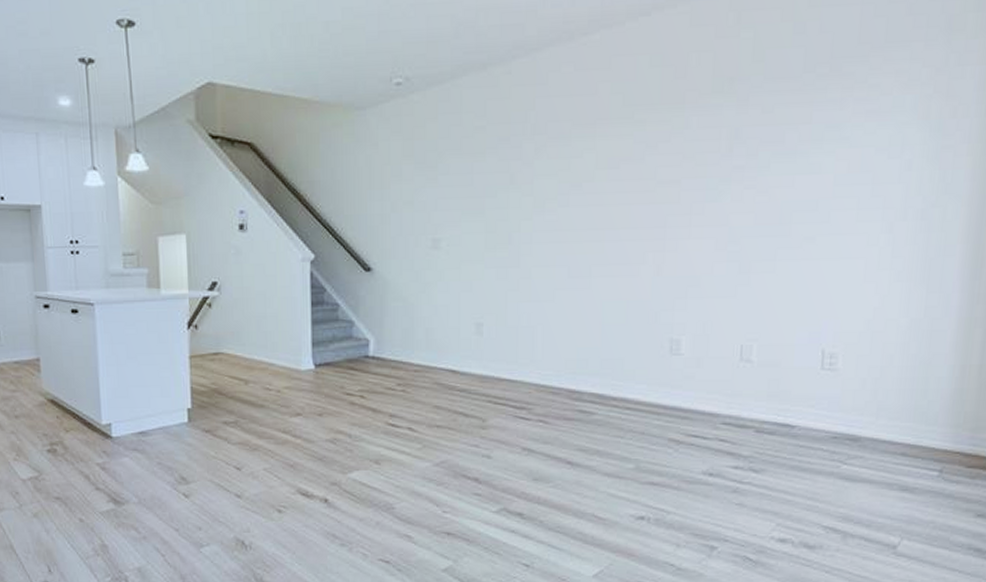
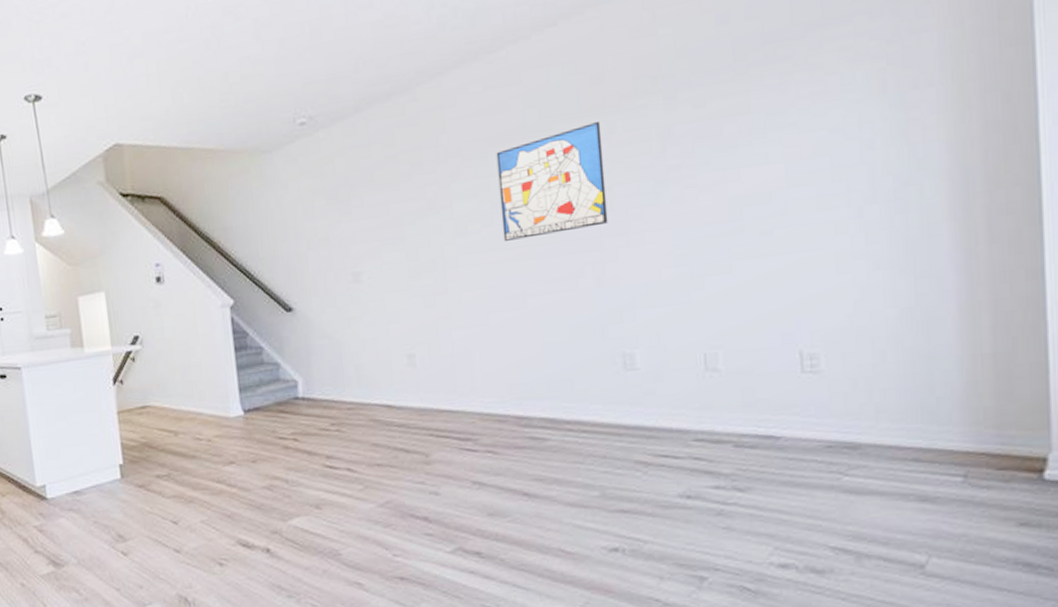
wall art: none [577,116,678,222] -> present [496,122,608,241]

